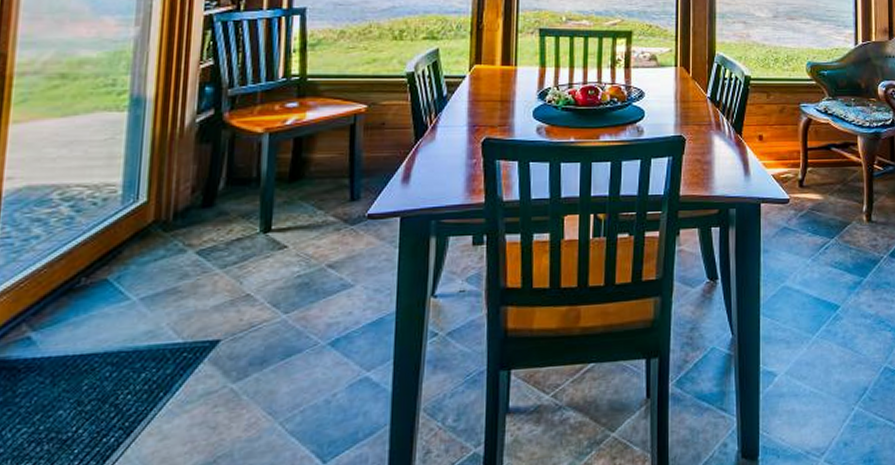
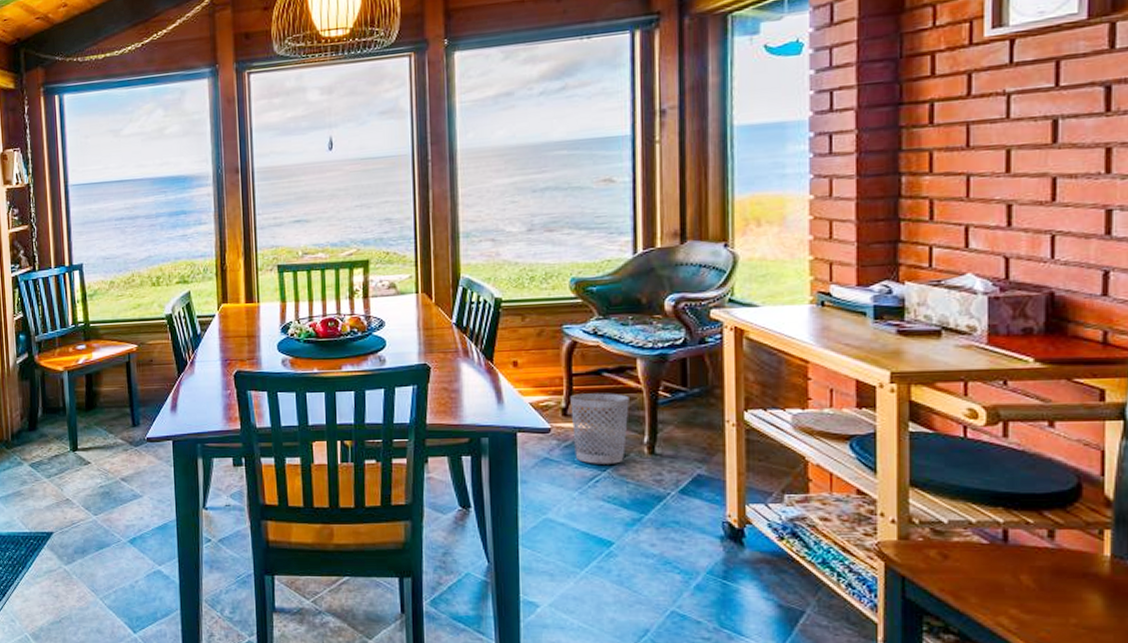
wastebasket: none [806,166,852,232] -> present [570,393,629,464]

